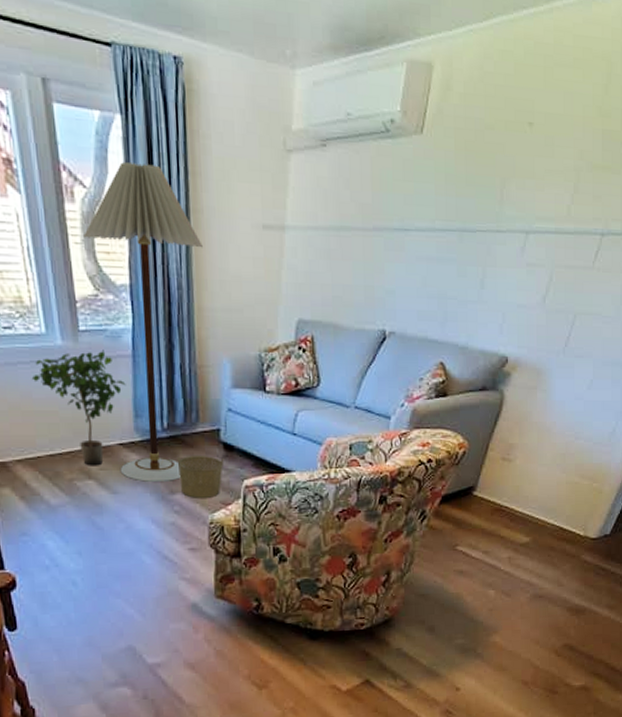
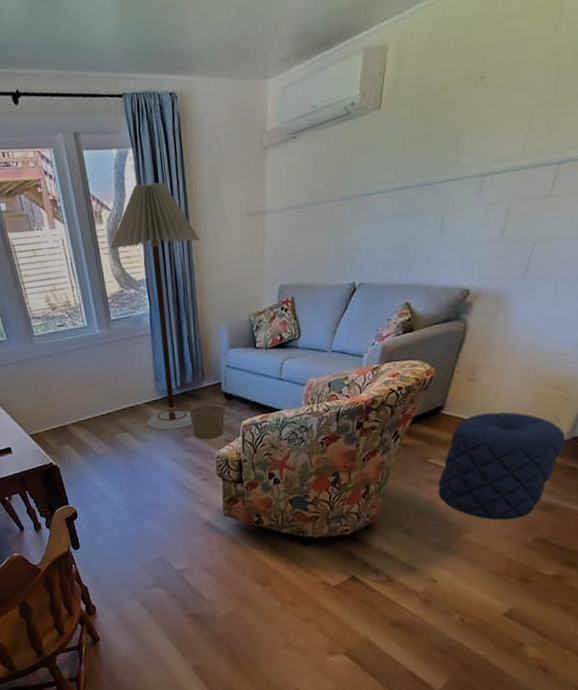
potted plant: present [31,351,126,466] -> none [79,333,148,422]
pouf: none [466,499,598,621] -> present [438,412,566,520]

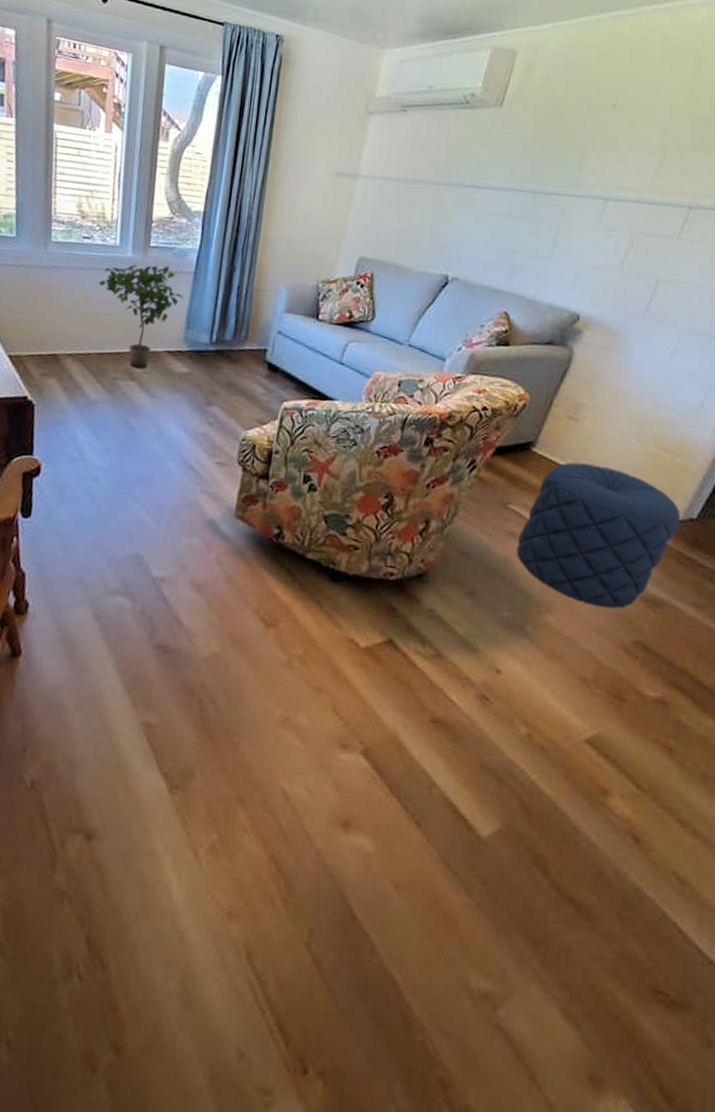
potted plant: none [79,333,148,422] -> present [98,264,184,369]
floor lamp: present [110,182,200,430] -> none [162,112,277,393]
basket: present [189,405,226,439] -> none [218,371,267,415]

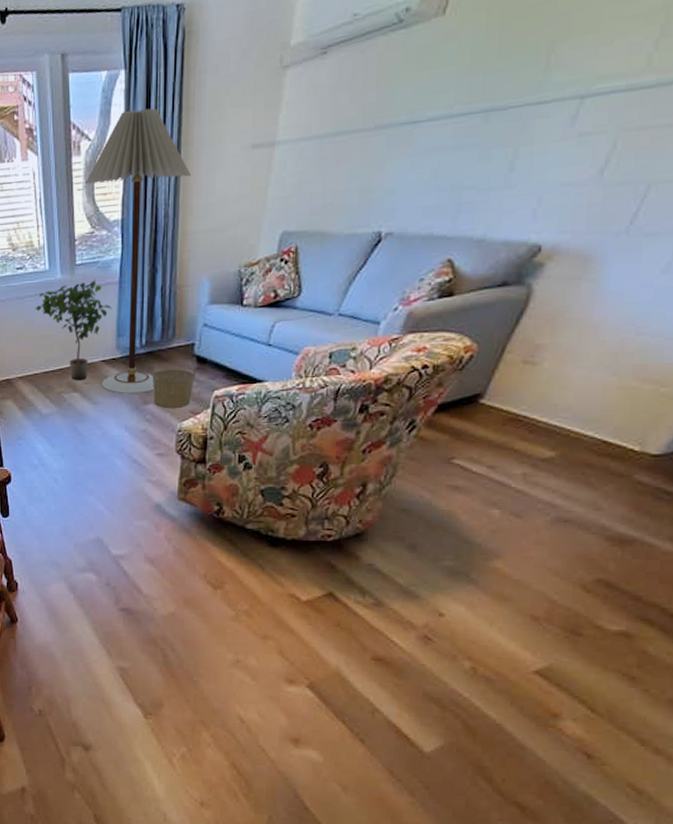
floor lamp: none [162,112,277,393] -> present [86,108,191,394]
basket: none [218,371,267,415] -> present [152,369,196,408]
pouf: present [516,462,681,608] -> none [461,408,663,549]

